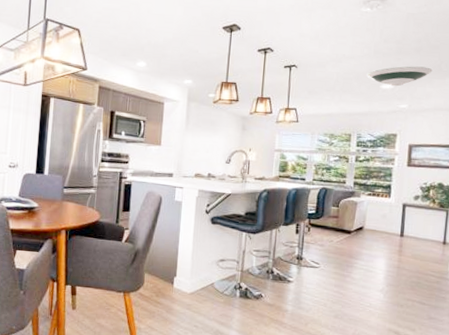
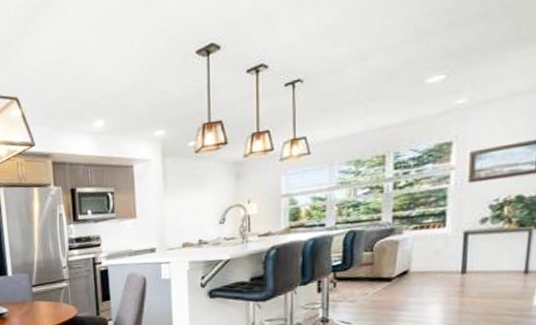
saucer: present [367,66,433,87] -> none [404,37,505,78]

